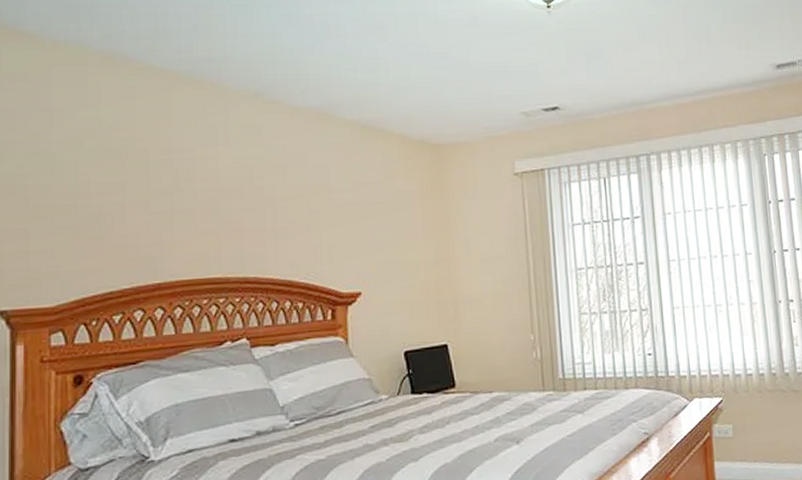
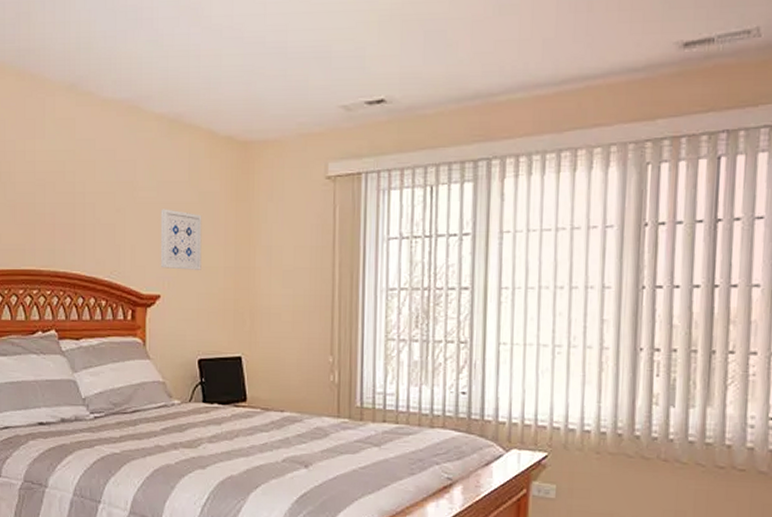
wall art: none [357,208,402,266] -> present [160,209,202,270]

